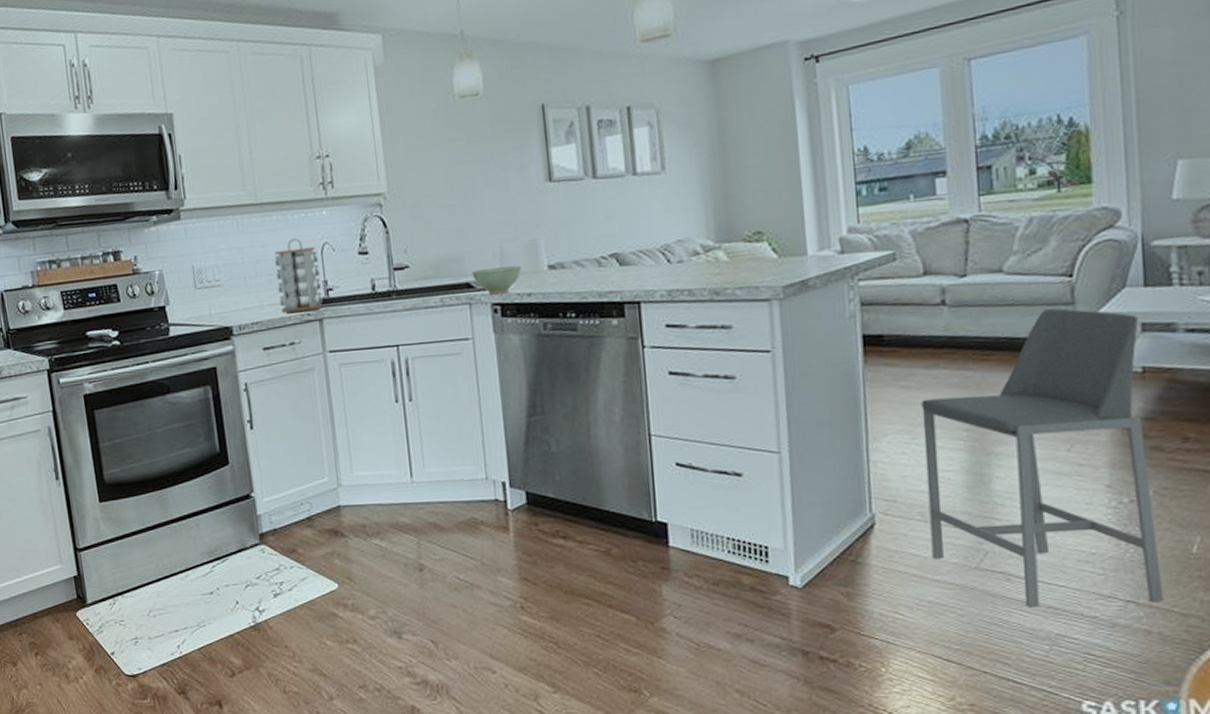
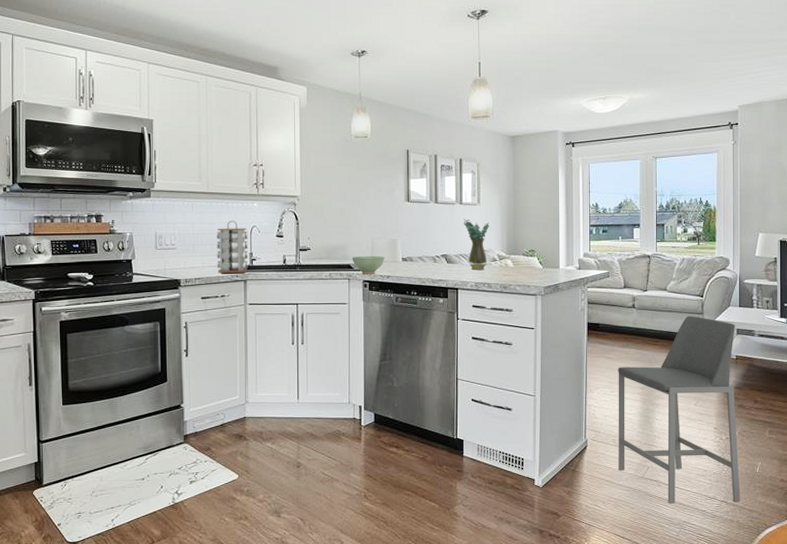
vase: none [640,196,685,272] -> present [463,219,489,270]

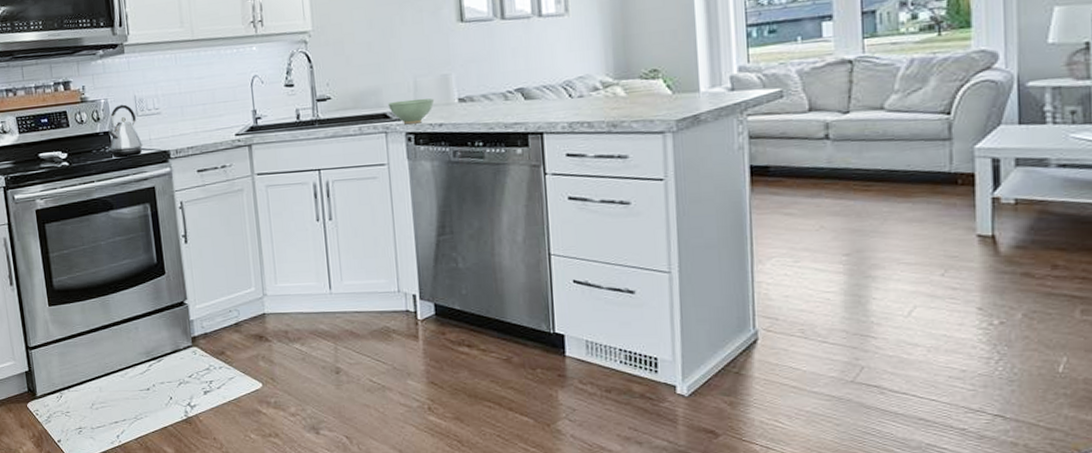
kettle: none [131,238,158,283] -> present [108,104,143,159]
spice rack: present [217,221,249,274] -> none [208,71,253,139]
vase: present [463,219,489,270] -> none [544,36,585,105]
bar stool: present [618,315,741,504] -> none [804,143,1030,419]

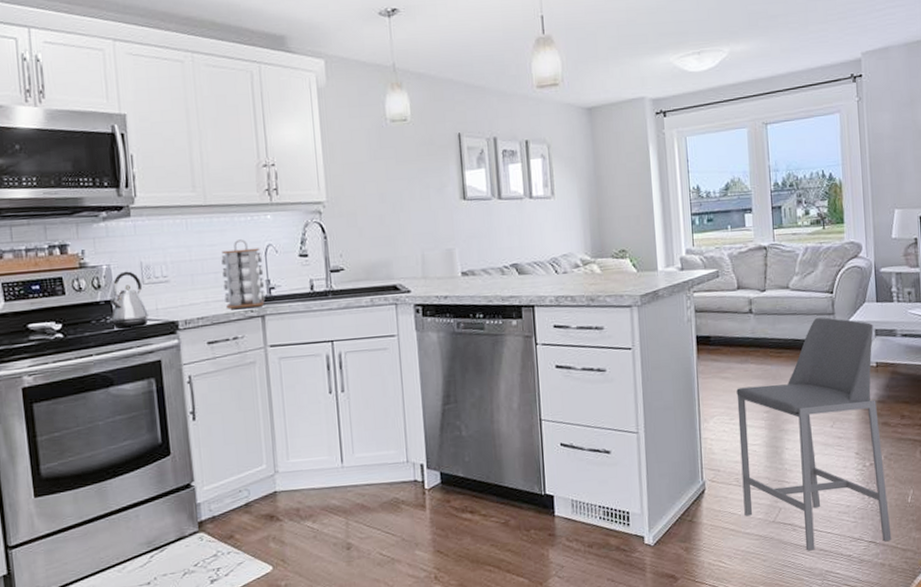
spice rack: none [208,71,253,139] -> present [221,239,266,310]
bowl: present [388,98,435,125] -> none [398,271,441,297]
bar stool: none [804,143,1030,419] -> present [736,317,892,551]

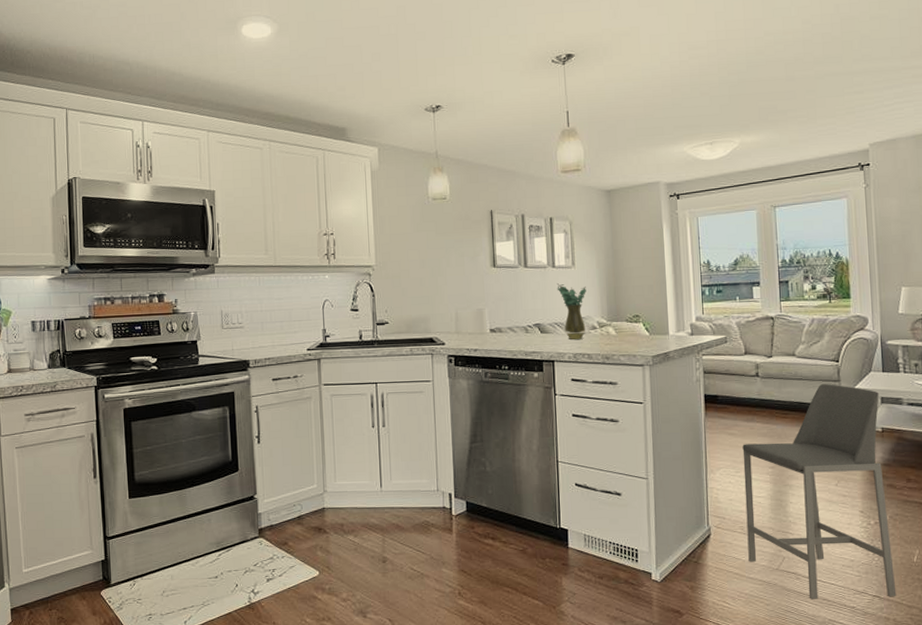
kettle: present [110,271,149,330] -> none [196,317,226,365]
spice rack: present [221,239,266,310] -> none [286,295,322,353]
vase: none [535,216,568,280] -> present [556,283,586,339]

